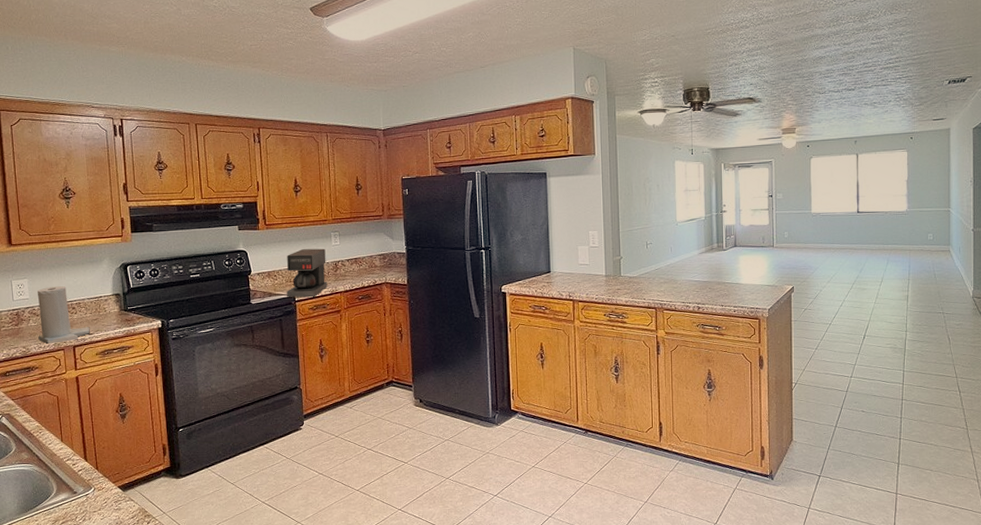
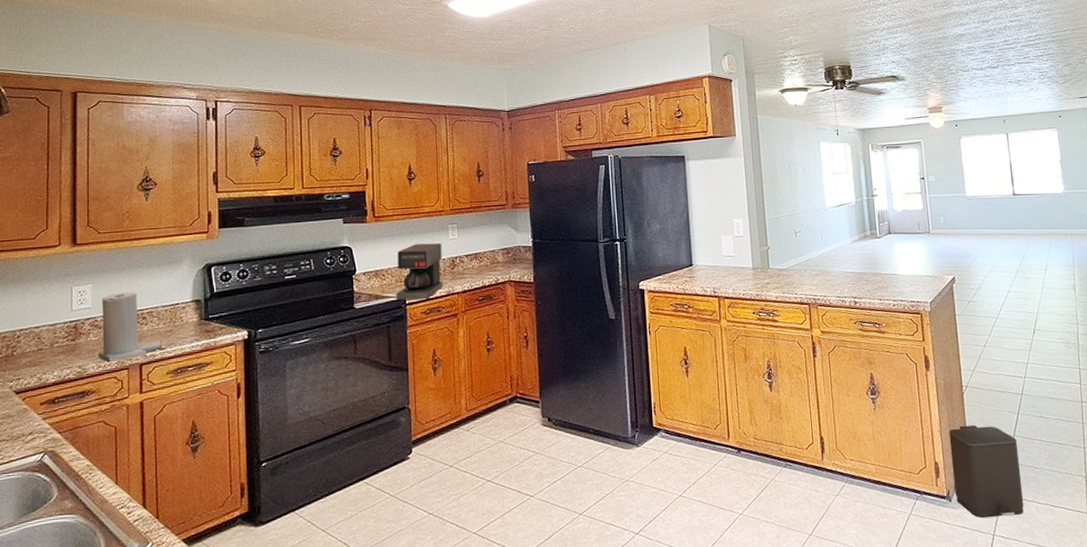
pedal bin: none [776,416,839,494] -> present [948,424,1024,518]

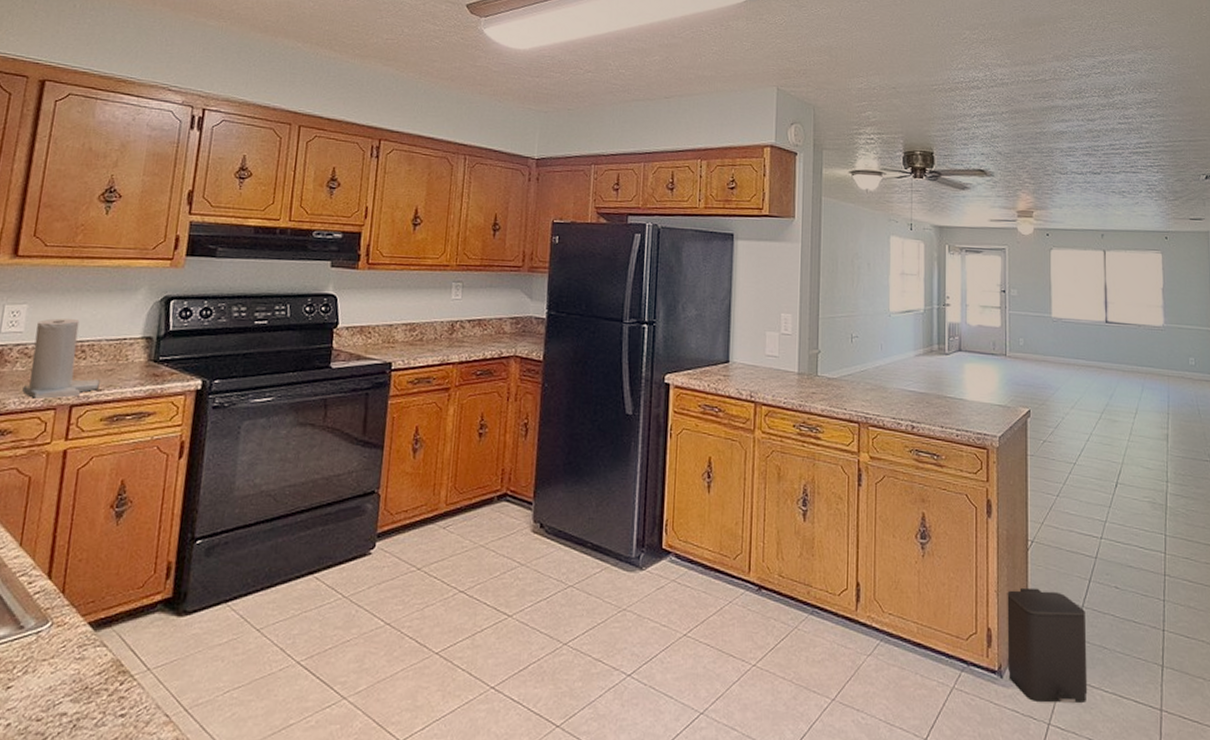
coffee maker: present [396,243,443,301] -> none [381,300,442,368]

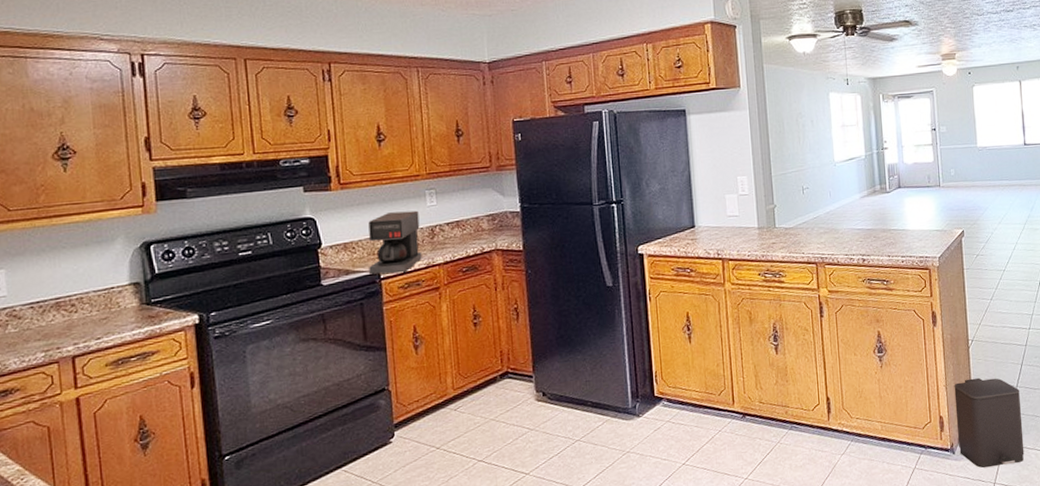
paper towel: present [22,318,100,400] -> none [20,276,97,357]
coffee maker: none [381,300,442,368] -> present [368,210,422,276]

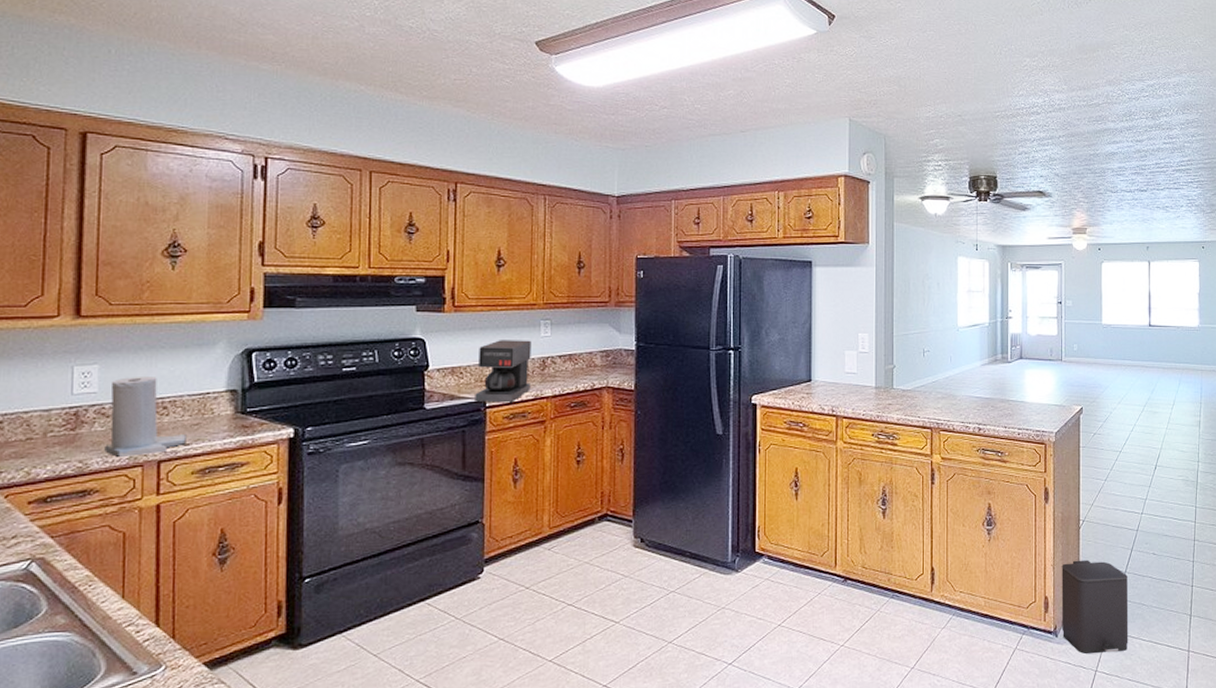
paper towel: none [20,276,97,357] -> present [104,377,186,458]

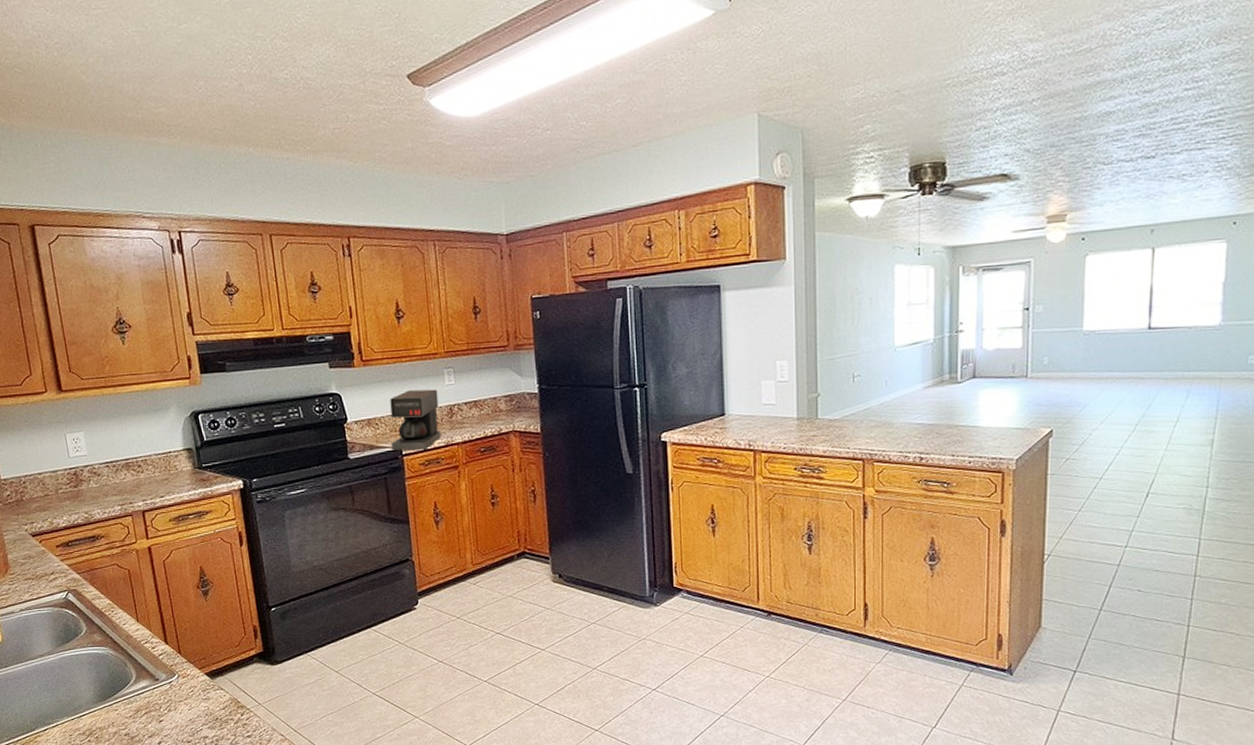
paper towel: present [104,377,186,458] -> none [96,440,161,509]
pedal bin: present [1061,559,1129,654] -> none [1018,596,1103,693]

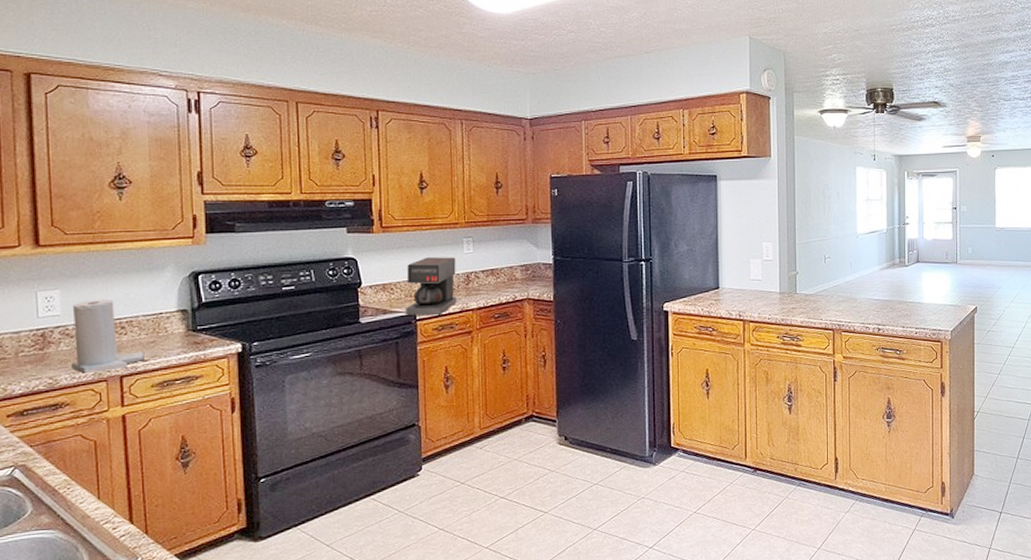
paper towel: none [96,440,161,509] -> present [71,300,145,374]

